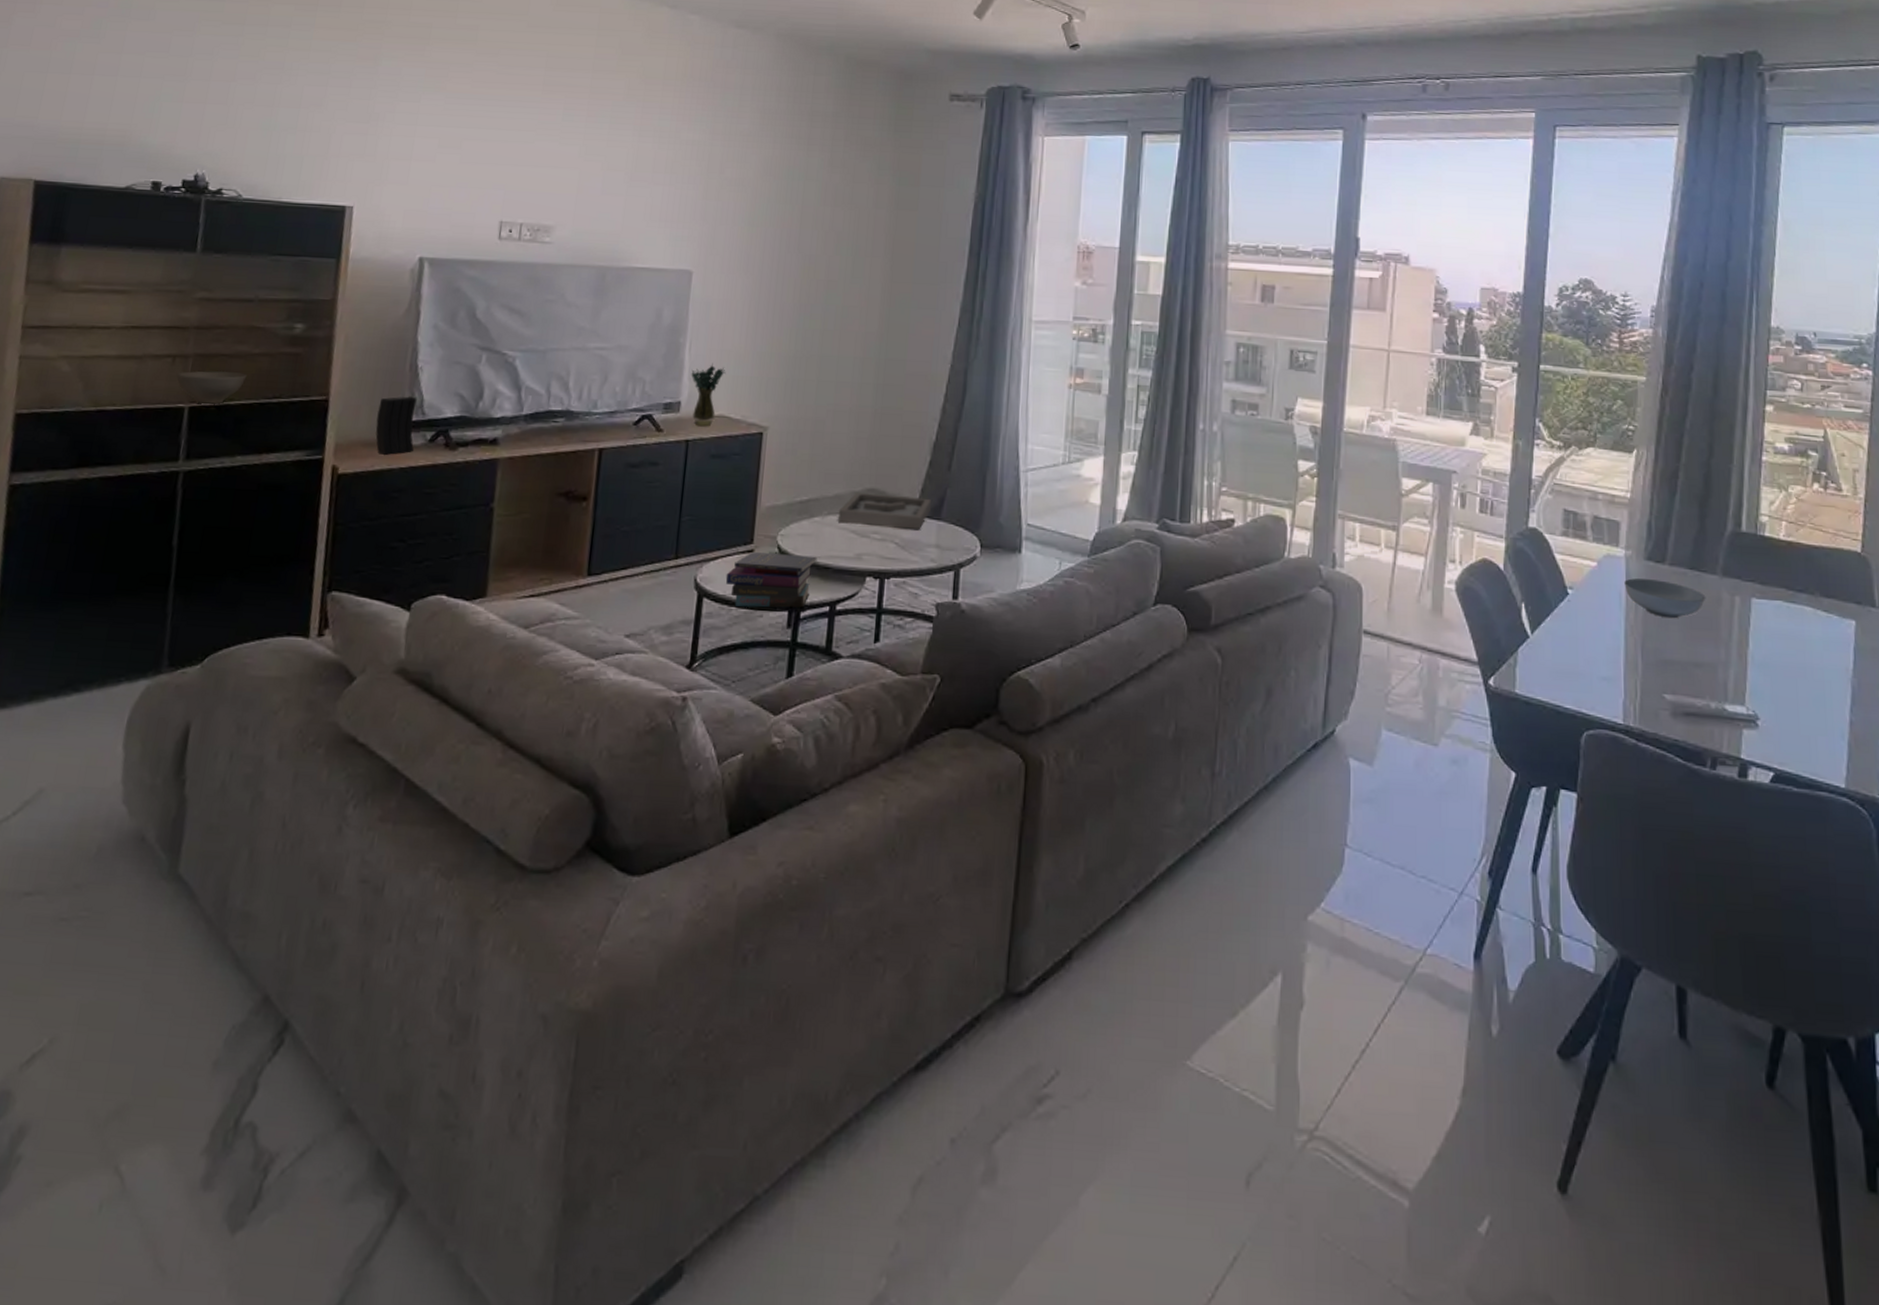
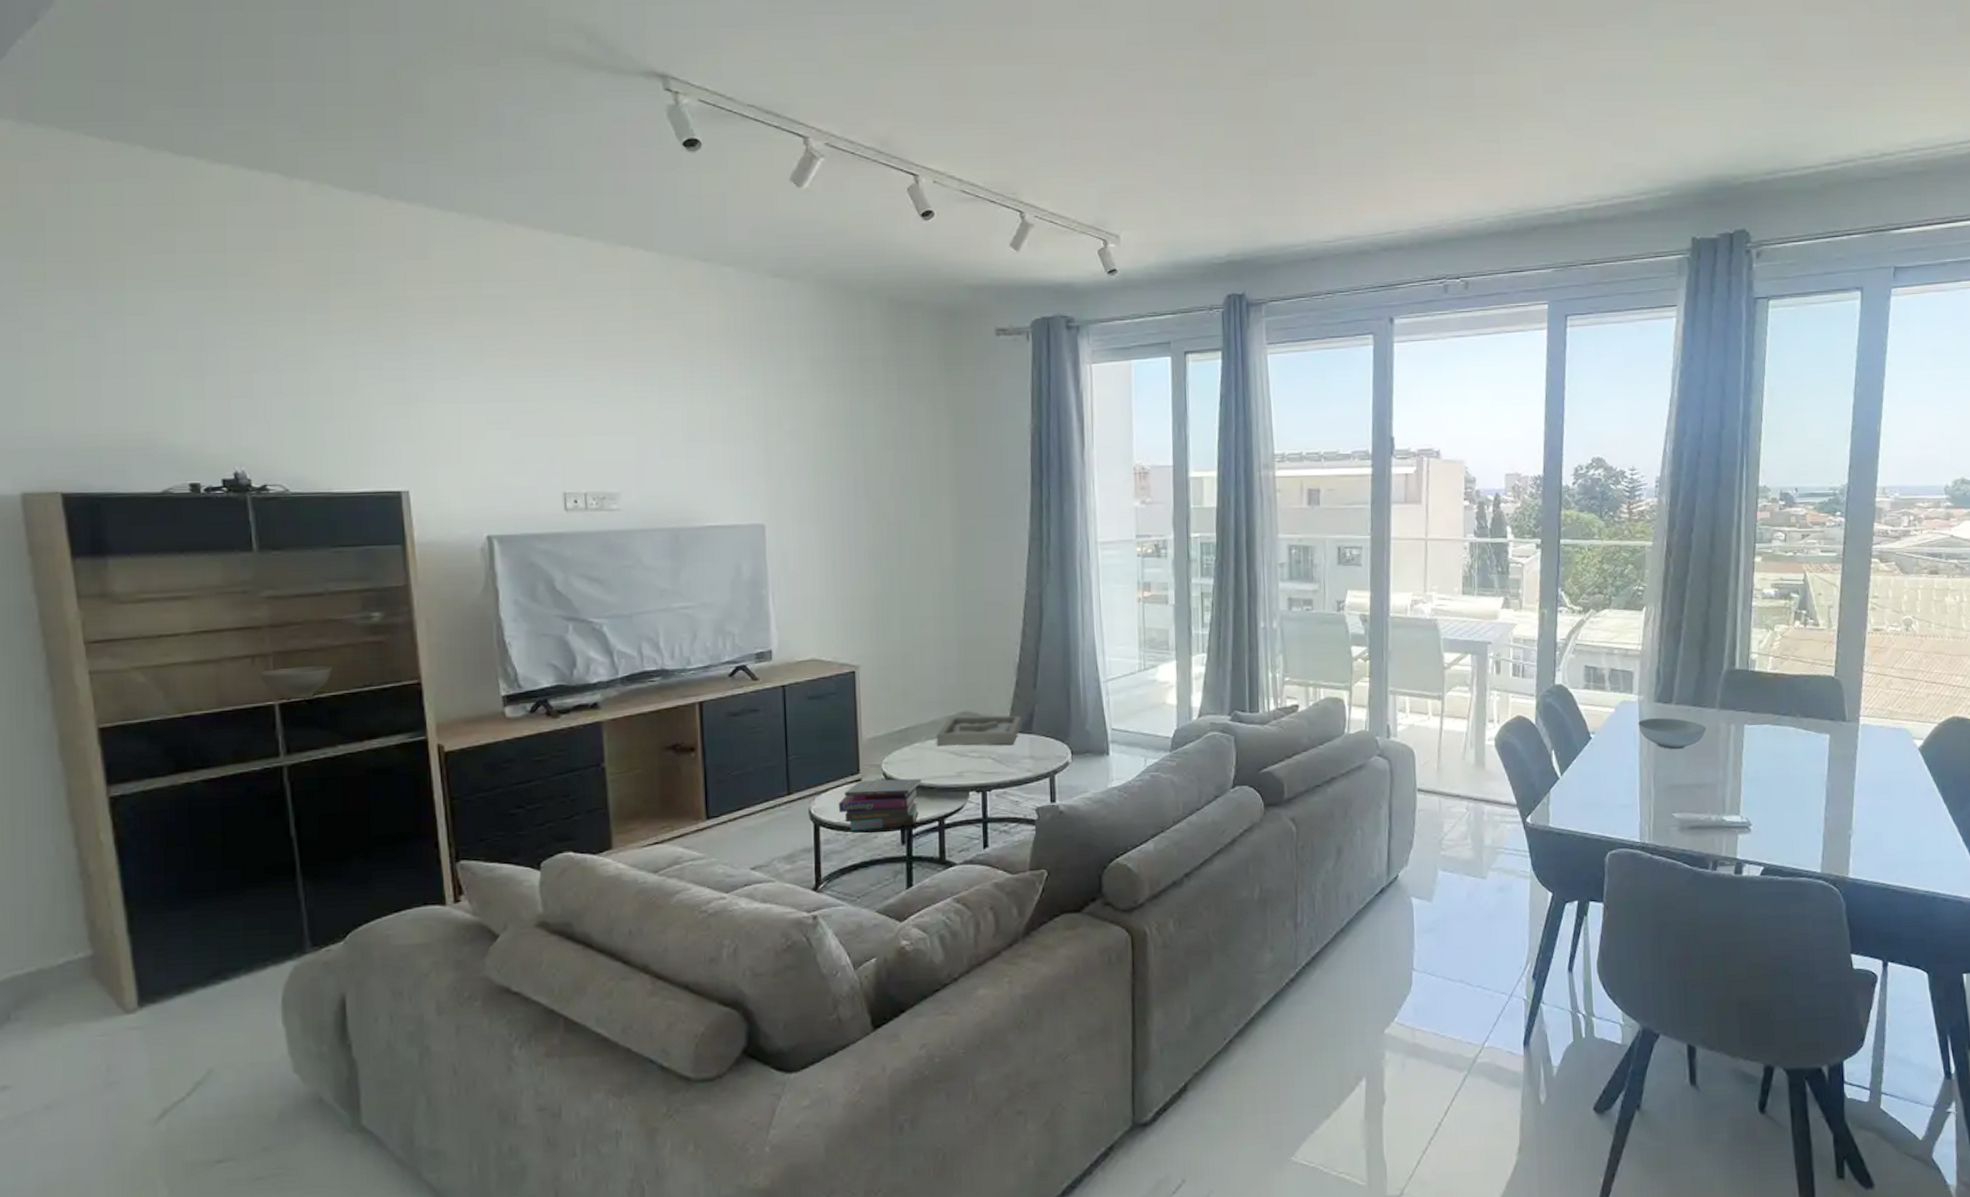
speaker: present [375,396,417,455] -> none [473,671,516,729]
vase: present [691,363,726,427] -> none [778,611,812,672]

